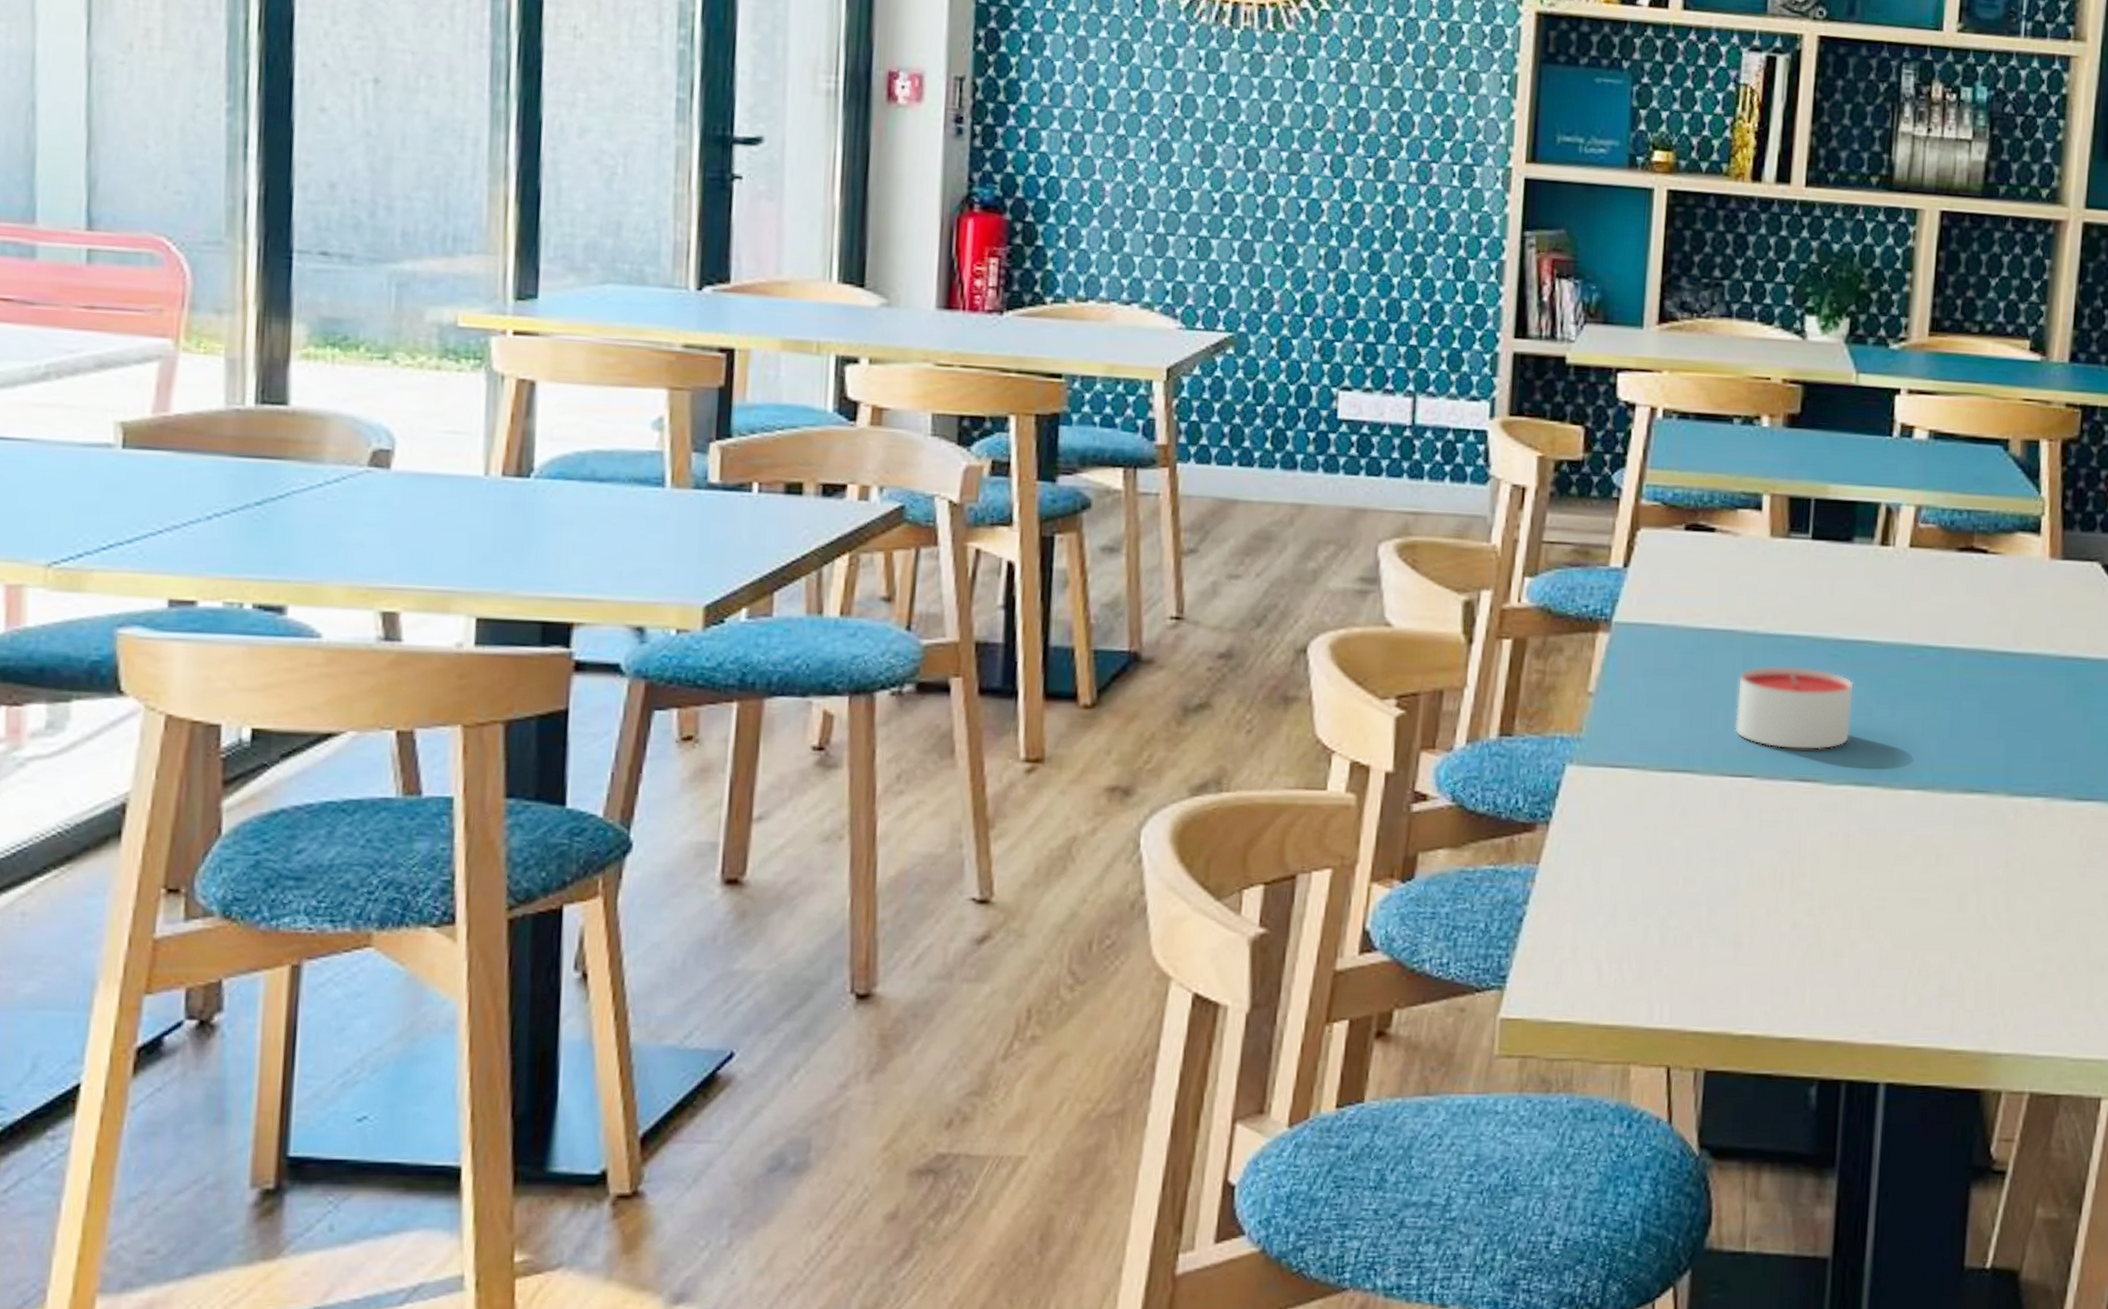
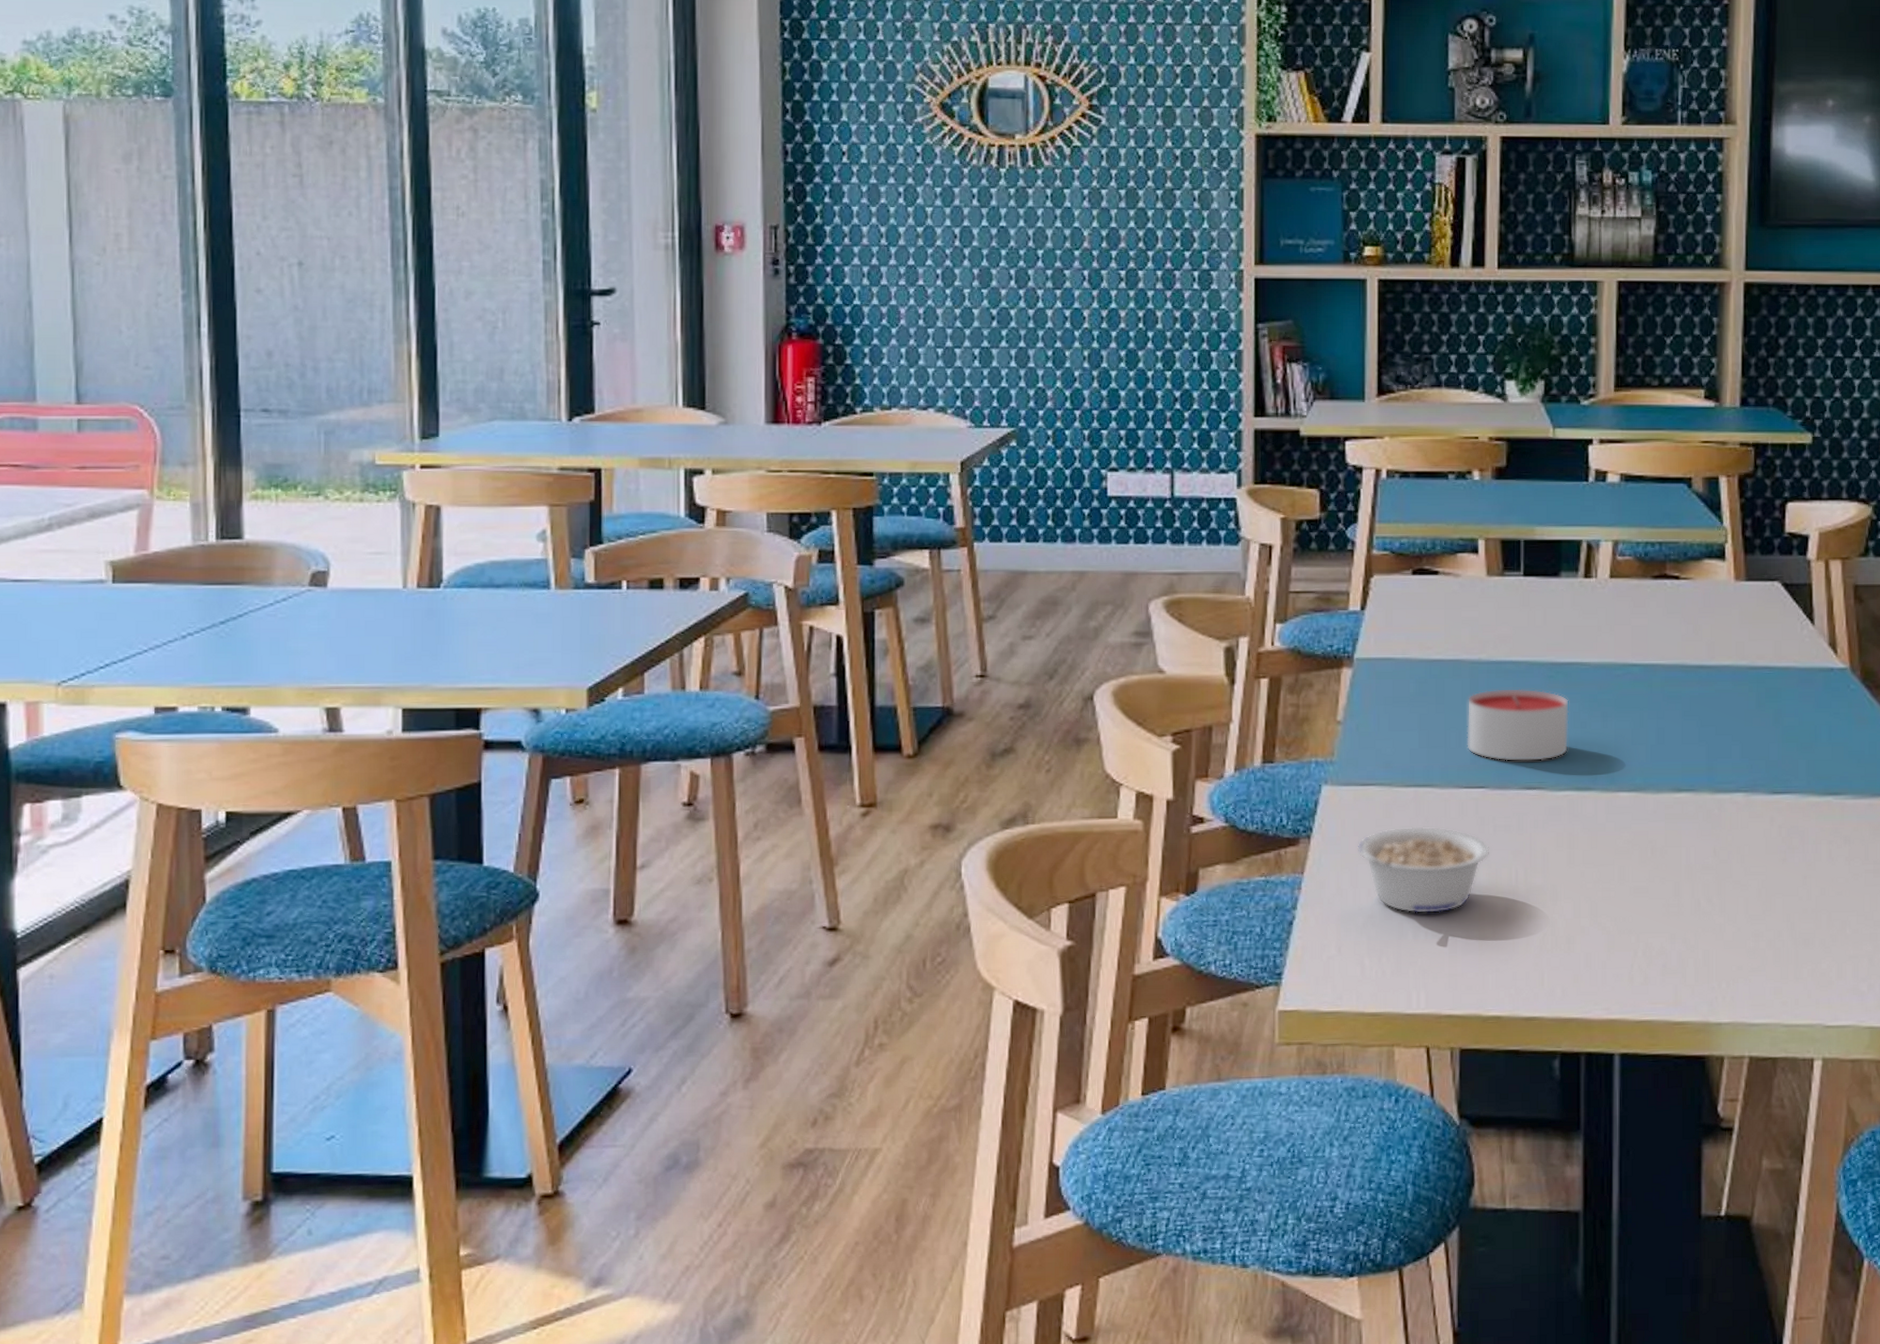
legume: none [1602,816,1754,917] -> present [1357,826,1490,914]

